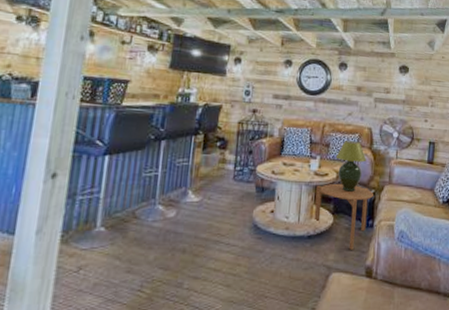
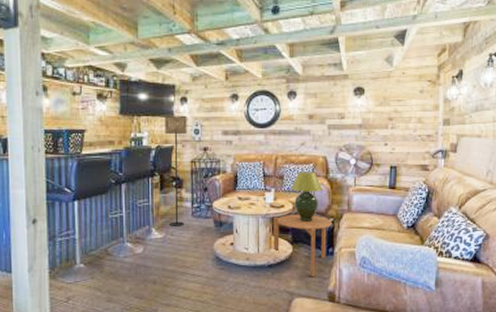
floor lamp: none [208,73,240,190] -> present [165,115,187,226]

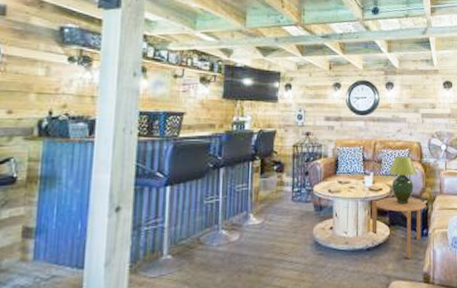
floor lamp: present [165,115,187,226] -> none [268,100,291,212]

